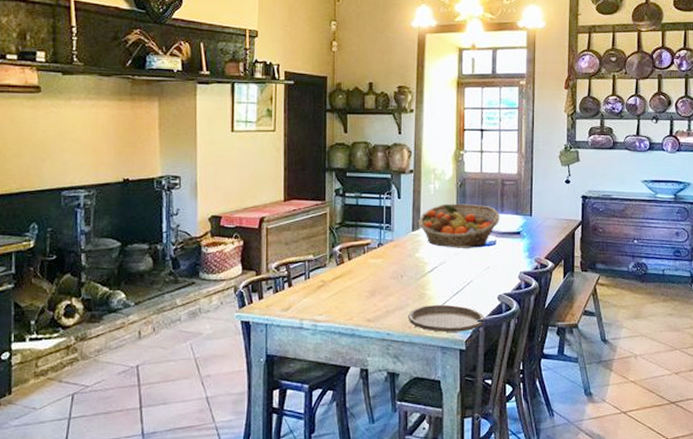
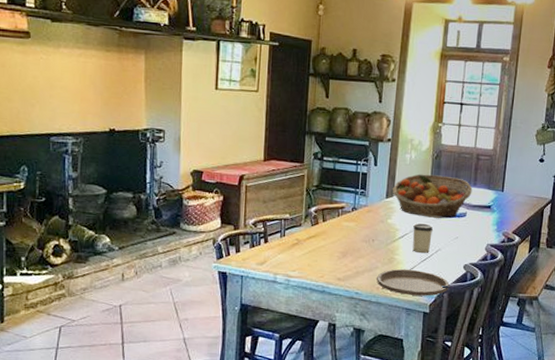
cup: none [442,255,462,286] -> present [412,223,433,253]

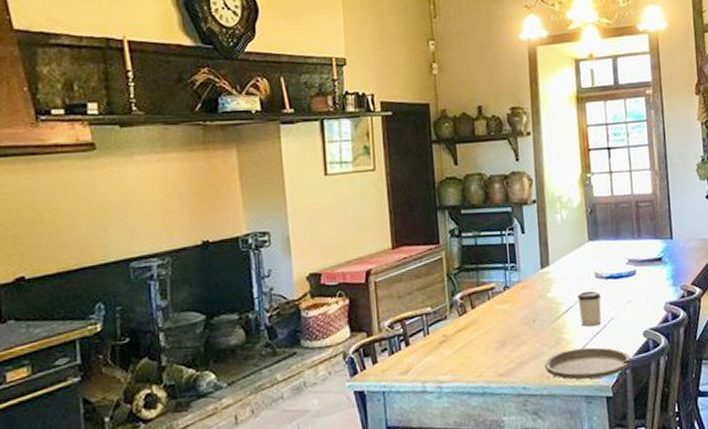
fruit basket: present [392,174,473,219] -> none [546,232,638,283]

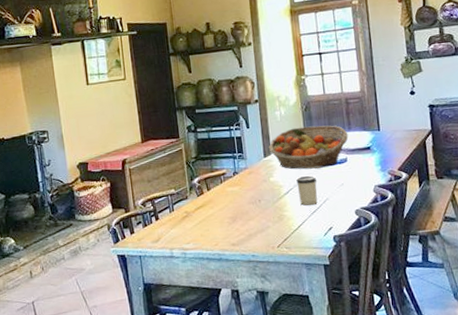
plate: present [544,347,631,380] -> none [269,223,345,250]
fruit basket: none [546,232,638,283] -> present [268,125,349,169]

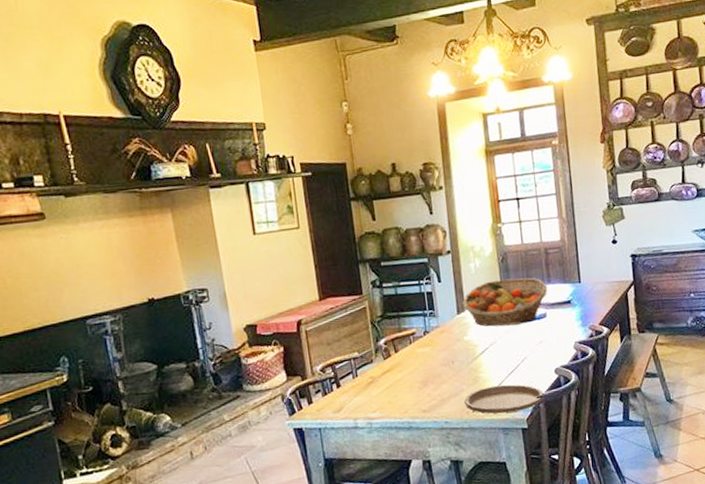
plate: none [269,223,345,250] -> present [463,384,544,414]
cup: present [296,176,318,206] -> none [492,333,515,366]

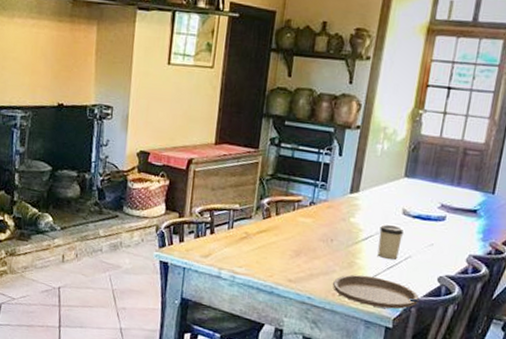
fruit basket: present [462,277,548,327] -> none [357,167,456,221]
cup: none [492,333,515,366] -> present [377,225,404,260]

